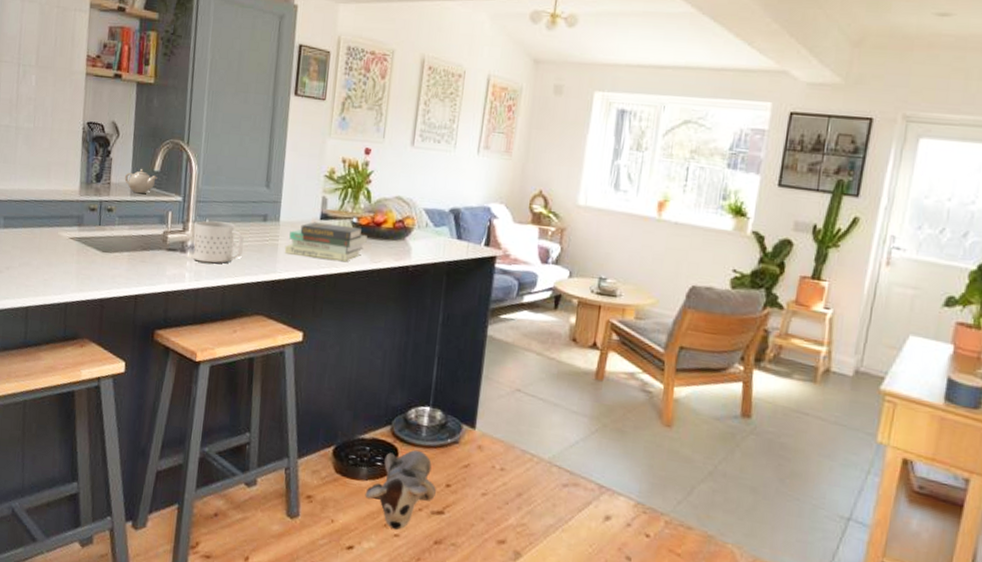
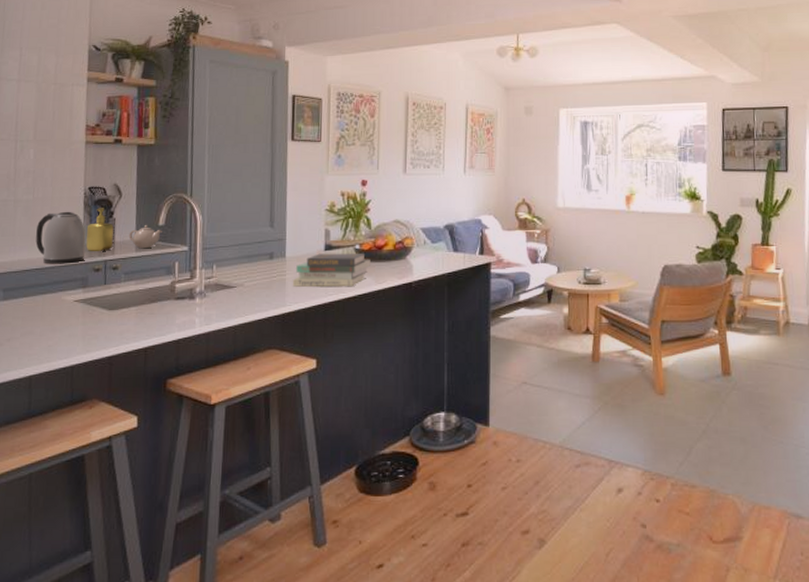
kettle: none [35,144,83,200] -> present [35,211,86,264]
soap dispenser: none [83,145,110,192] -> present [86,208,114,252]
mug: present [193,220,244,264] -> none [202,265,252,306]
dog toy: present [365,449,436,531] -> none [390,456,458,540]

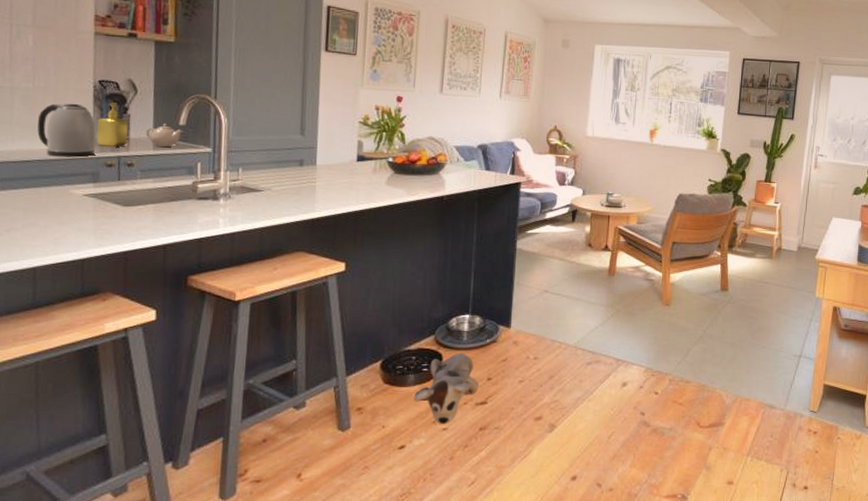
books: present [292,253,370,287] -> none [322,163,403,196]
dog toy: none [390,456,458,540] -> present [413,352,479,425]

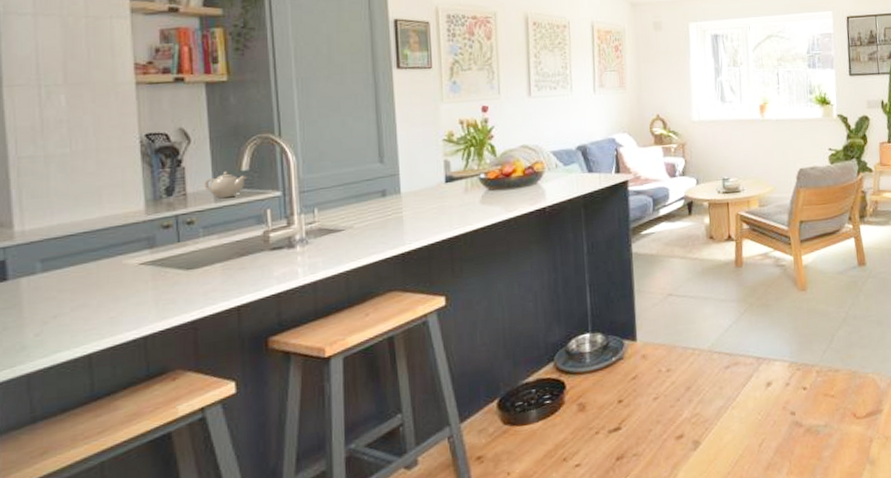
kettle: present [37,103,96,158] -> none [80,163,148,226]
soap dispenser: present [96,102,128,148] -> none [149,156,184,207]
dog toy: present [413,352,479,425] -> none [538,377,609,461]

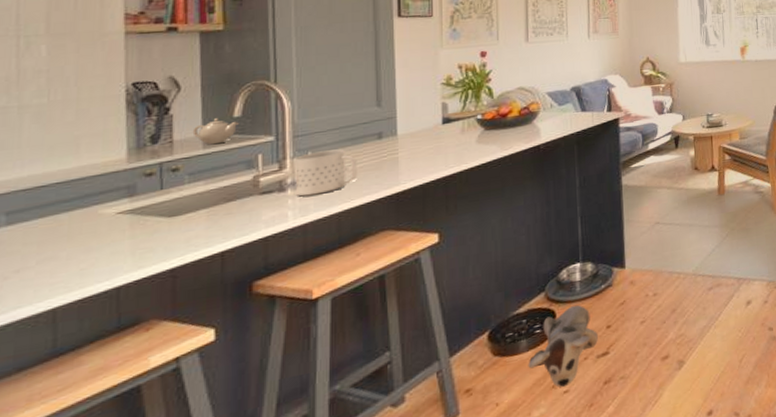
mug: none [301,206,363,254] -> present [294,149,357,197]
dog toy: none [538,377,609,461] -> present [528,305,598,388]

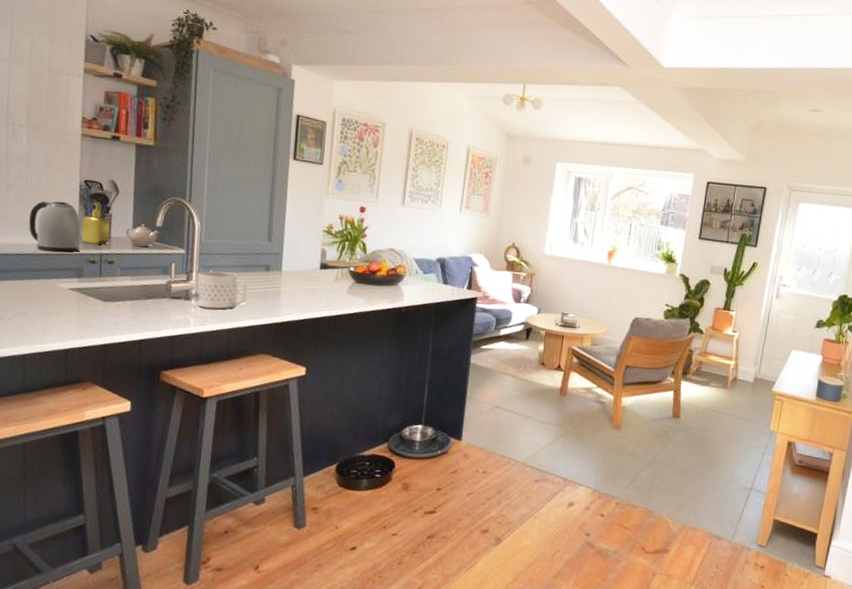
kettle: none [55,112,131,176] -> present [29,200,81,253]
soap dispenser: none [132,104,171,155] -> present [81,202,110,245]
dog toy: present [528,305,598,388] -> none [365,461,429,531]

